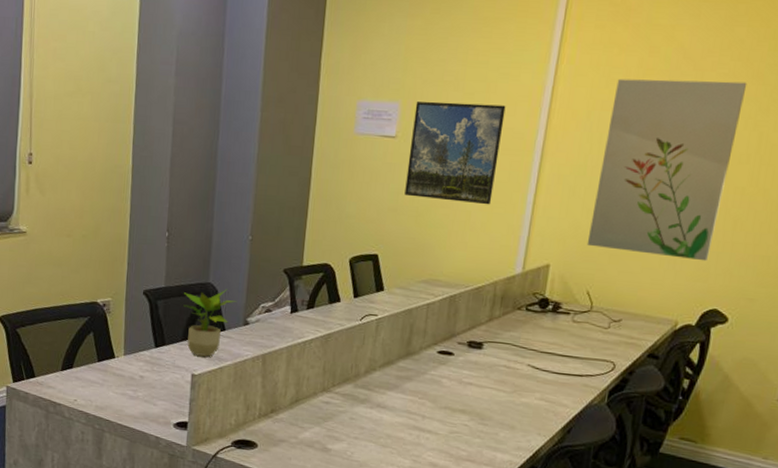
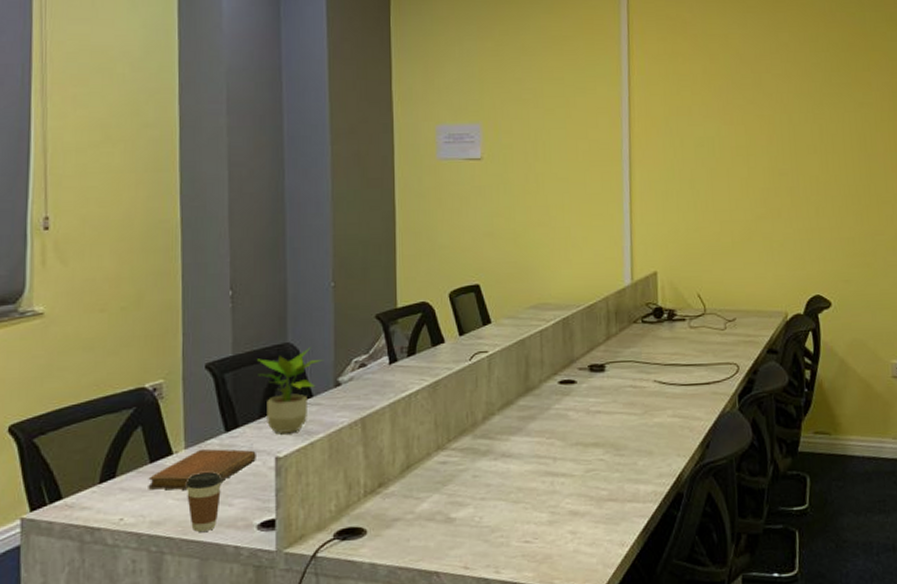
notebook: none [95,358,177,387] -> present [148,449,256,490]
coffee cup: none [123,375,150,421] -> present [185,472,222,532]
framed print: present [404,101,506,205] -> none [497,118,589,219]
wall art: present [586,78,747,262] -> none [687,81,802,250]

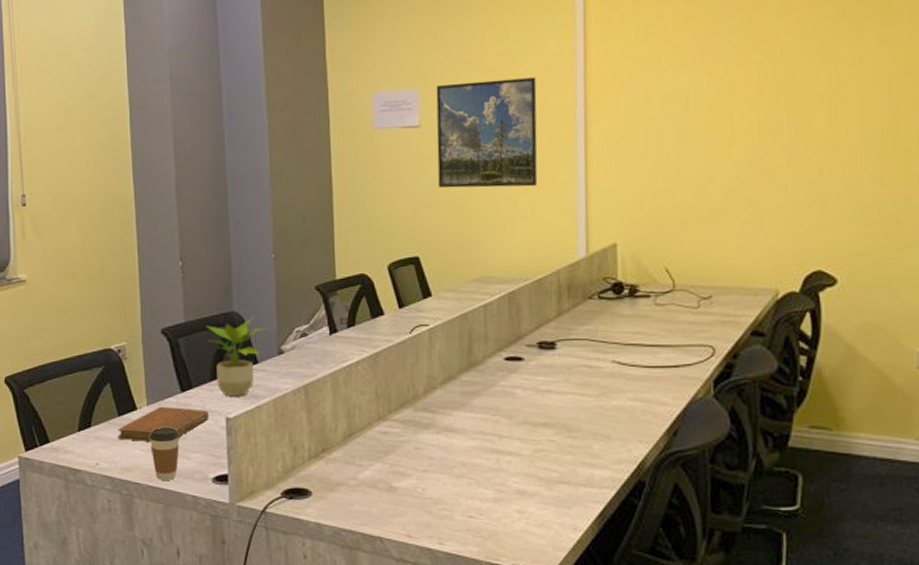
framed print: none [497,118,589,219] -> present [436,77,538,189]

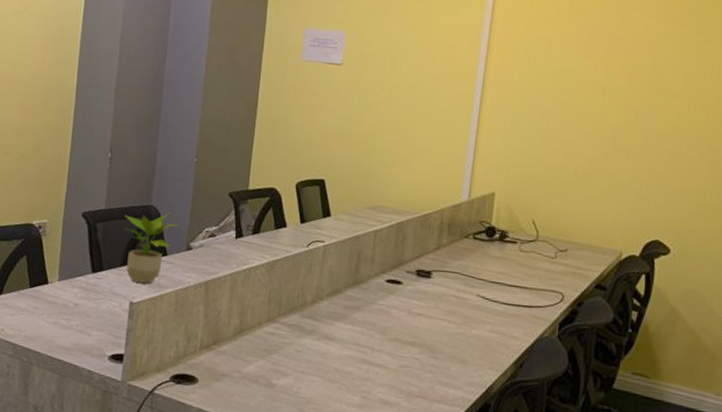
notebook: present [117,407,209,441] -> none [26,284,115,315]
coffee cup: present [149,428,180,480] -> none [55,303,85,353]
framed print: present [436,77,538,189] -> none [351,31,447,133]

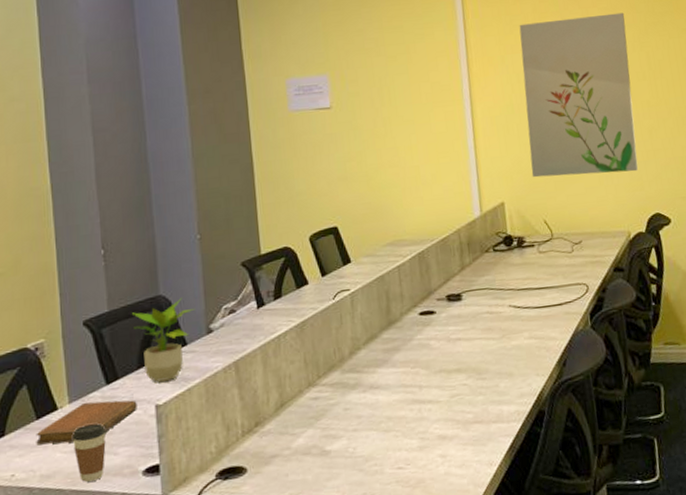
notebook: none [26,284,115,315] -> present [36,400,137,445]
coffee cup: none [55,303,85,353] -> present [71,423,107,482]
wall art: none [530,16,670,193] -> present [519,12,639,178]

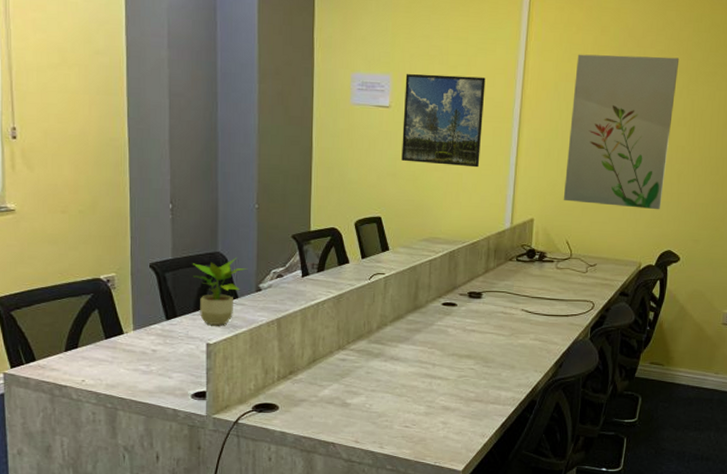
notebook: present [36,400,137,445] -> none [104,332,191,362]
coffee cup: present [71,423,107,482] -> none [134,350,164,396]
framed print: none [343,62,436,163] -> present [401,73,486,168]

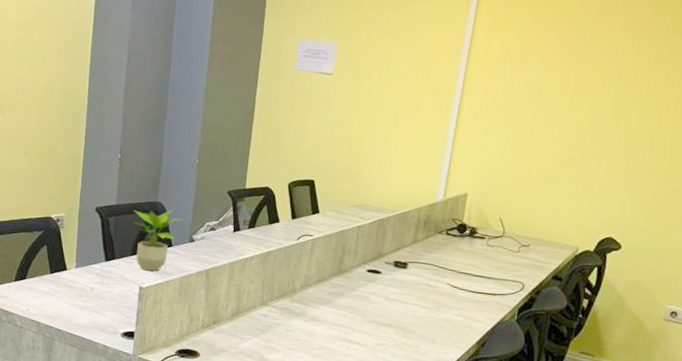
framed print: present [401,73,486,168] -> none [339,43,430,139]
wall art: present [563,54,680,210] -> none [500,31,638,195]

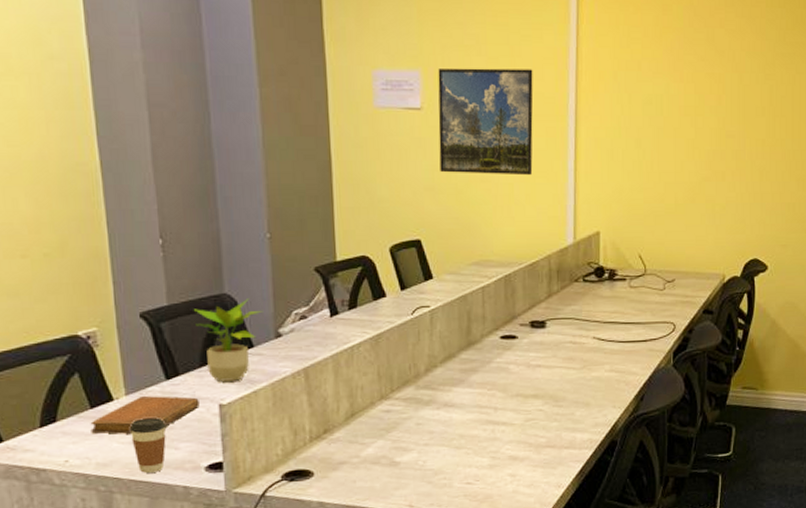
notebook: none [47,271,126,298] -> present [90,396,200,434]
coffee cup: none [73,287,100,331] -> present [129,418,167,473]
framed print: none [339,43,430,139] -> present [438,68,533,176]

